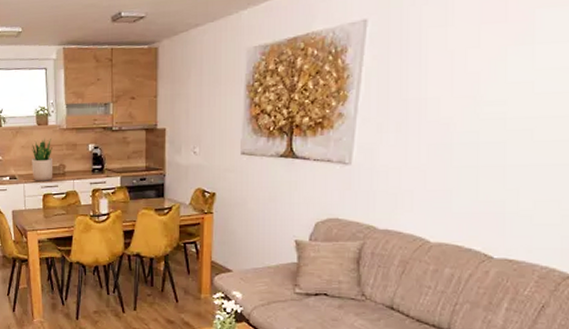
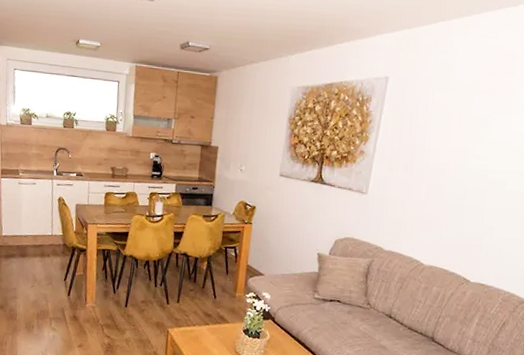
planter: present [32,138,53,181] -> none [97,142,118,181]

